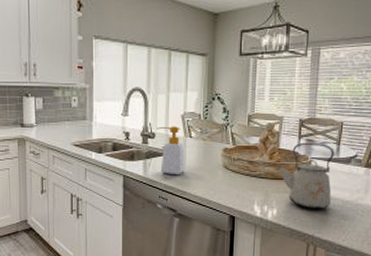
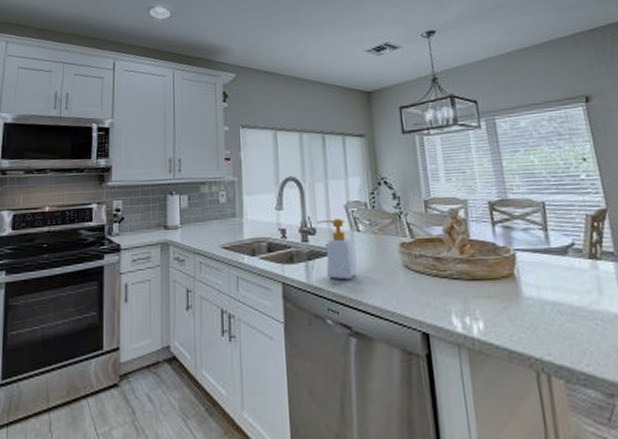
kettle: present [276,142,334,209] -> none [471,229,556,320]

